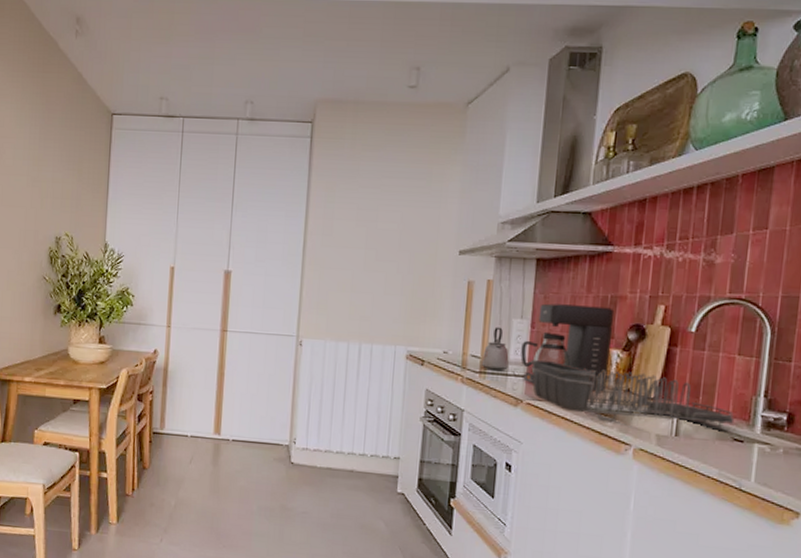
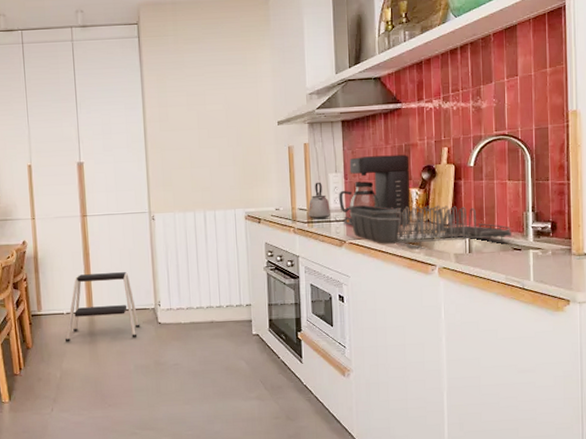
step stool: none [185,395,270,476] -> present [64,272,141,342]

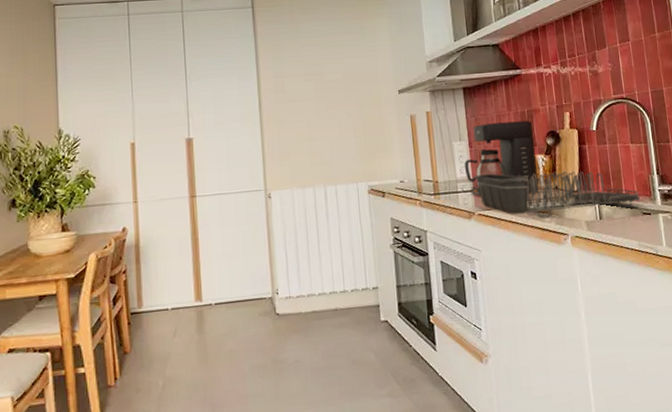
step stool: present [64,272,141,342] -> none [169,257,256,343]
kettle: present [308,182,330,220] -> none [433,151,457,191]

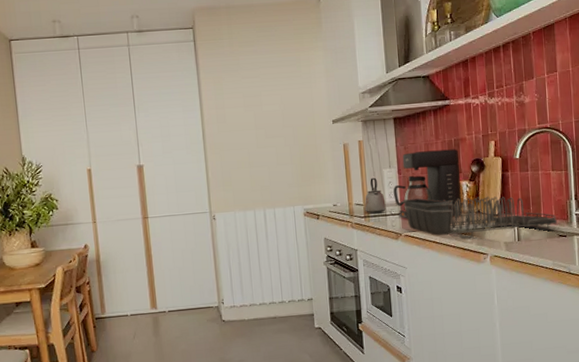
kettle: none [433,151,457,191] -> present [364,177,386,214]

